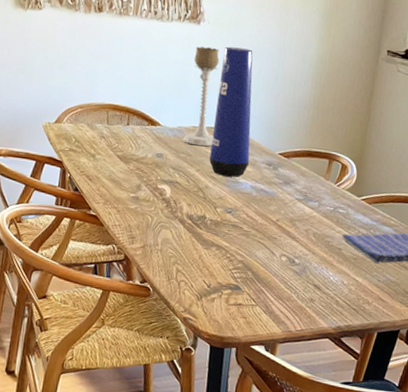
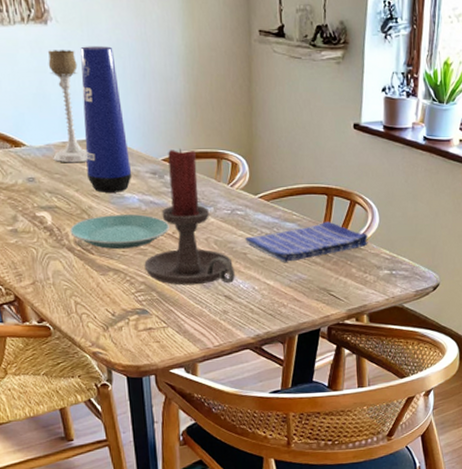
plate: none [184,195,275,229] -> present [70,213,170,250]
candle holder: none [245,146,328,275] -> present [144,148,235,286]

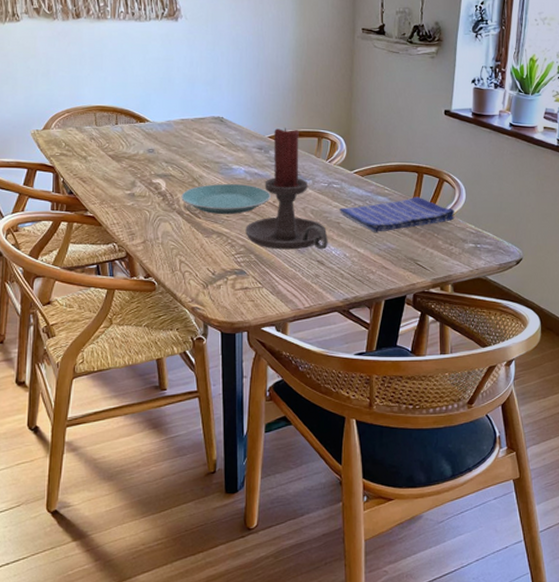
candle holder: present [48,49,88,163] -> none [172,41,202,138]
vase: present [80,46,132,193] -> none [201,39,241,164]

